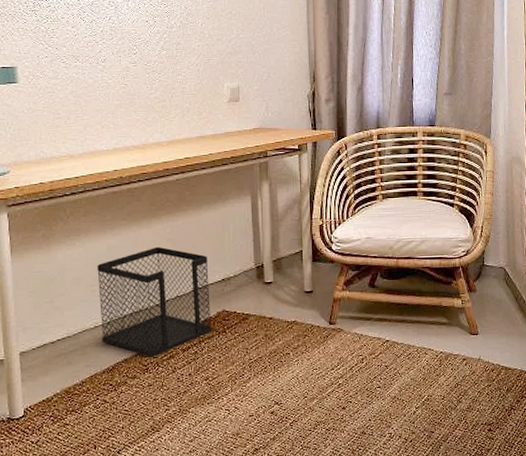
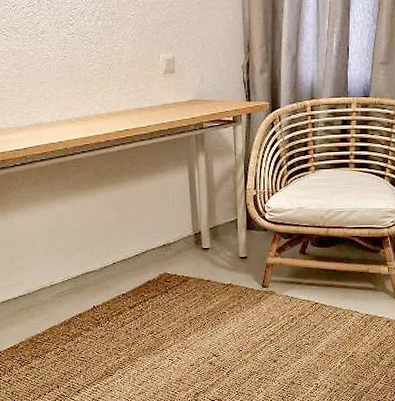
wastebasket: present [97,246,213,358] -> none [49,214,156,314]

